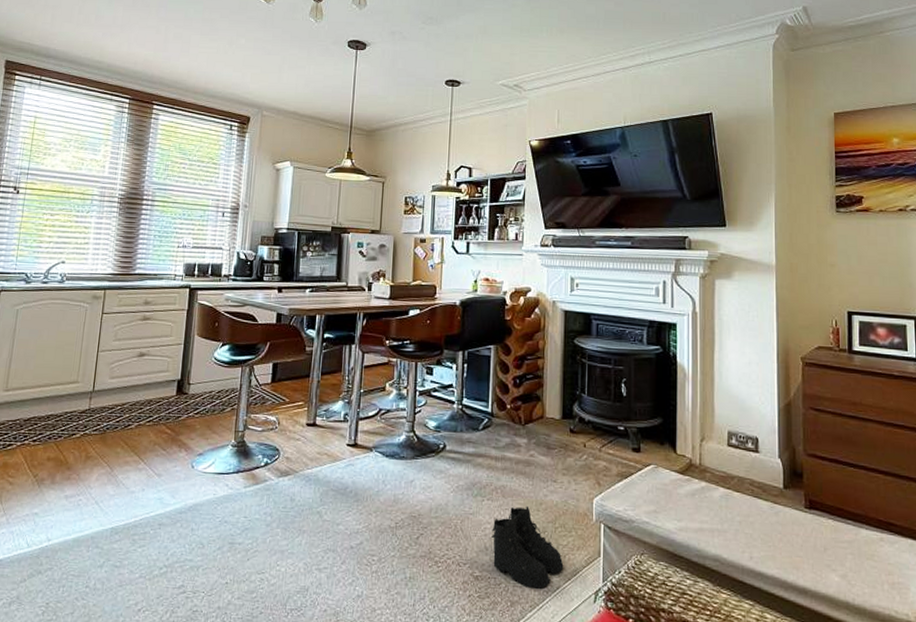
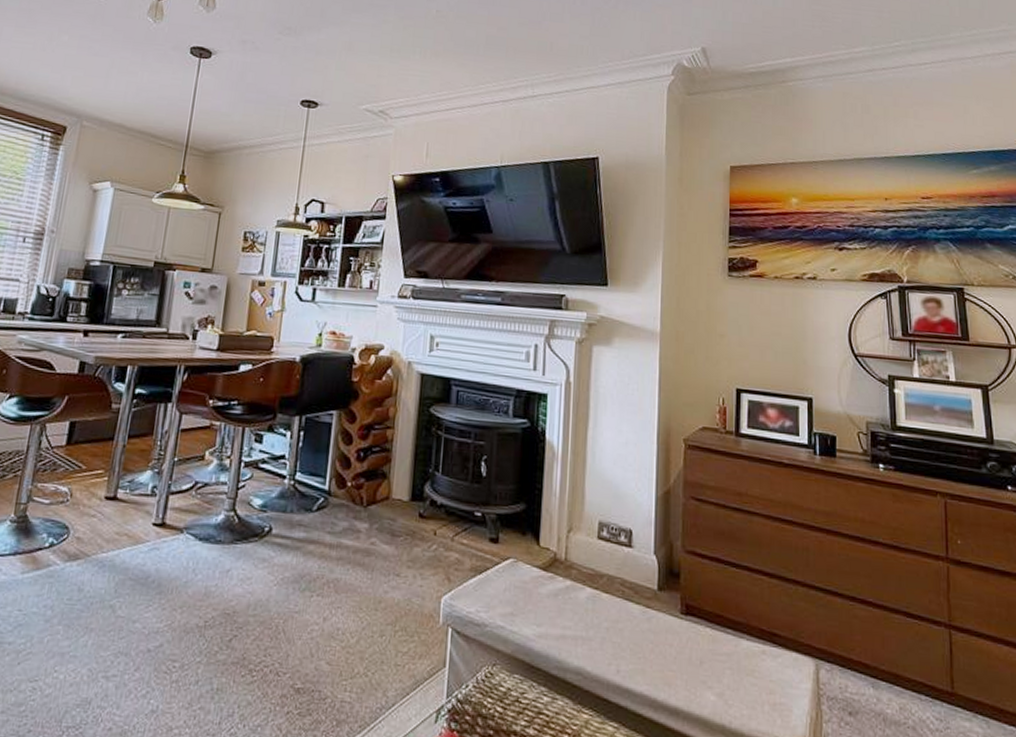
boots: present [491,505,564,589] -> none [318,603,402,705]

